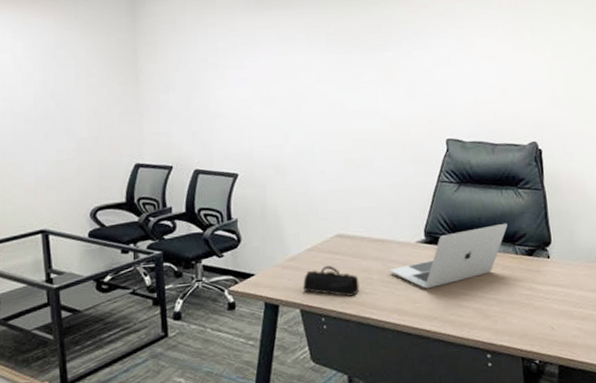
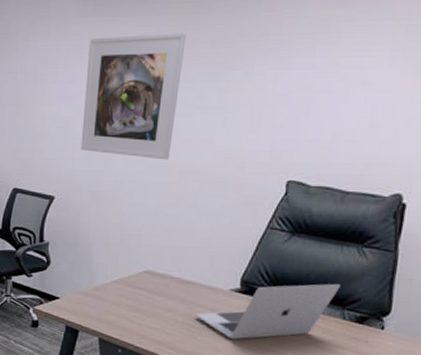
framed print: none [255,22,343,131] -> present [80,32,186,160]
pencil case: present [302,266,360,297] -> none [103,300,162,334]

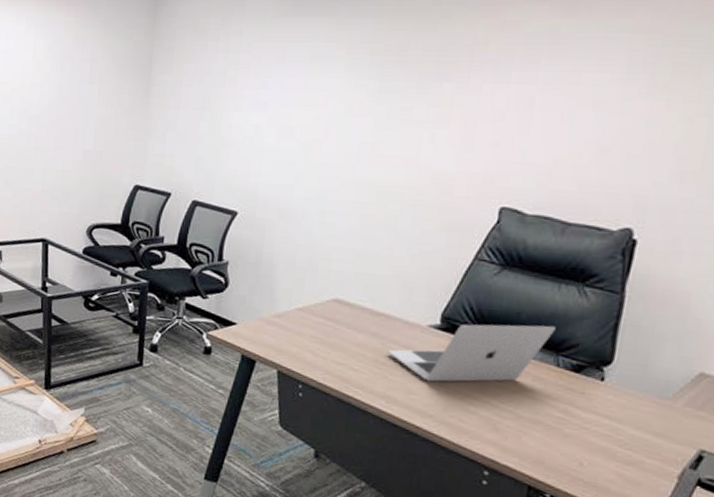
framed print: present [80,32,186,160] -> none [269,37,395,178]

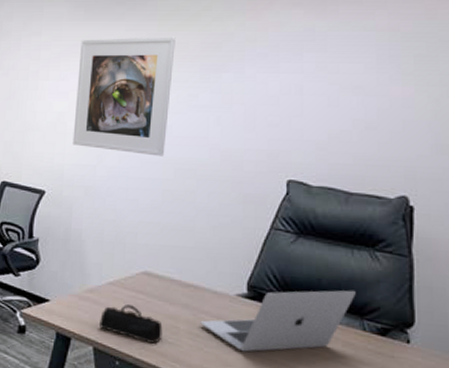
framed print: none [269,37,395,178] -> present [72,37,176,157]
pencil case: none [284,331,349,370] -> present [98,304,163,344]

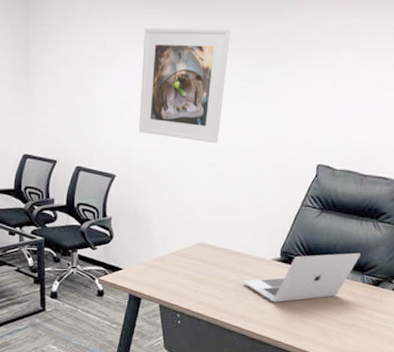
pencil case: present [98,304,163,344] -> none [163,270,214,299]

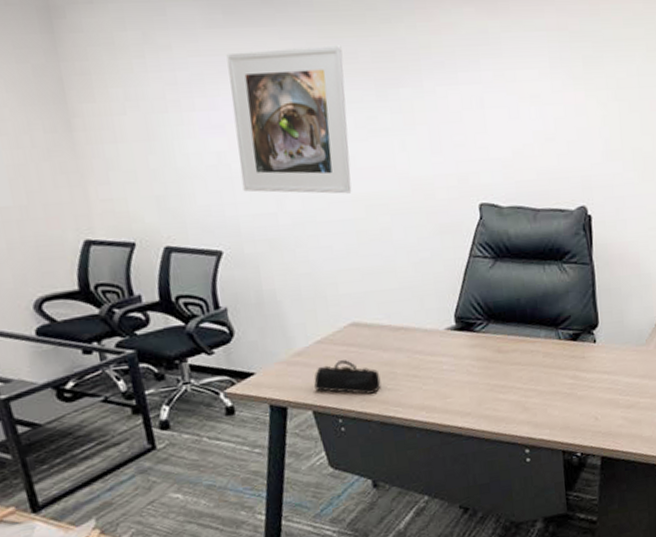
pencil case: none [163,270,214,299] -> present [313,360,381,394]
laptop: present [243,252,361,303] -> none [415,304,550,382]

